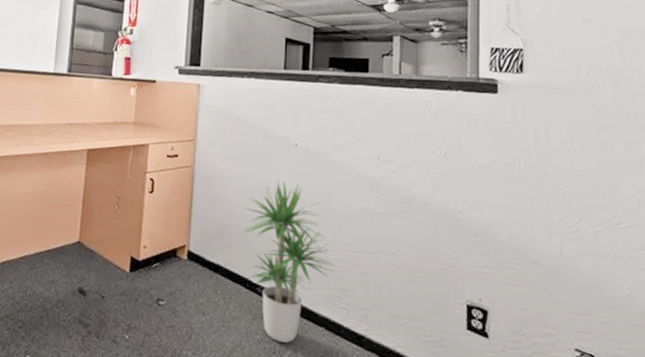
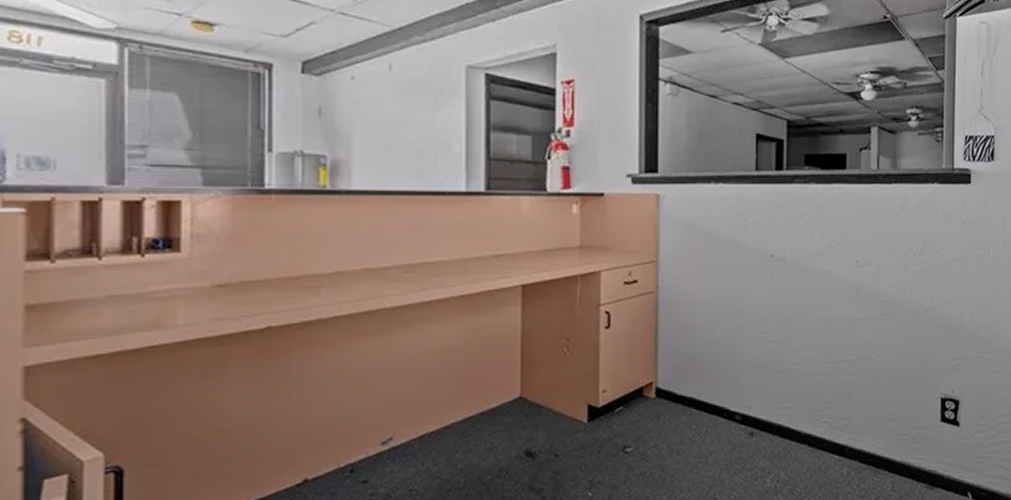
potted plant: present [242,180,336,343] -> none [716,297,817,467]

